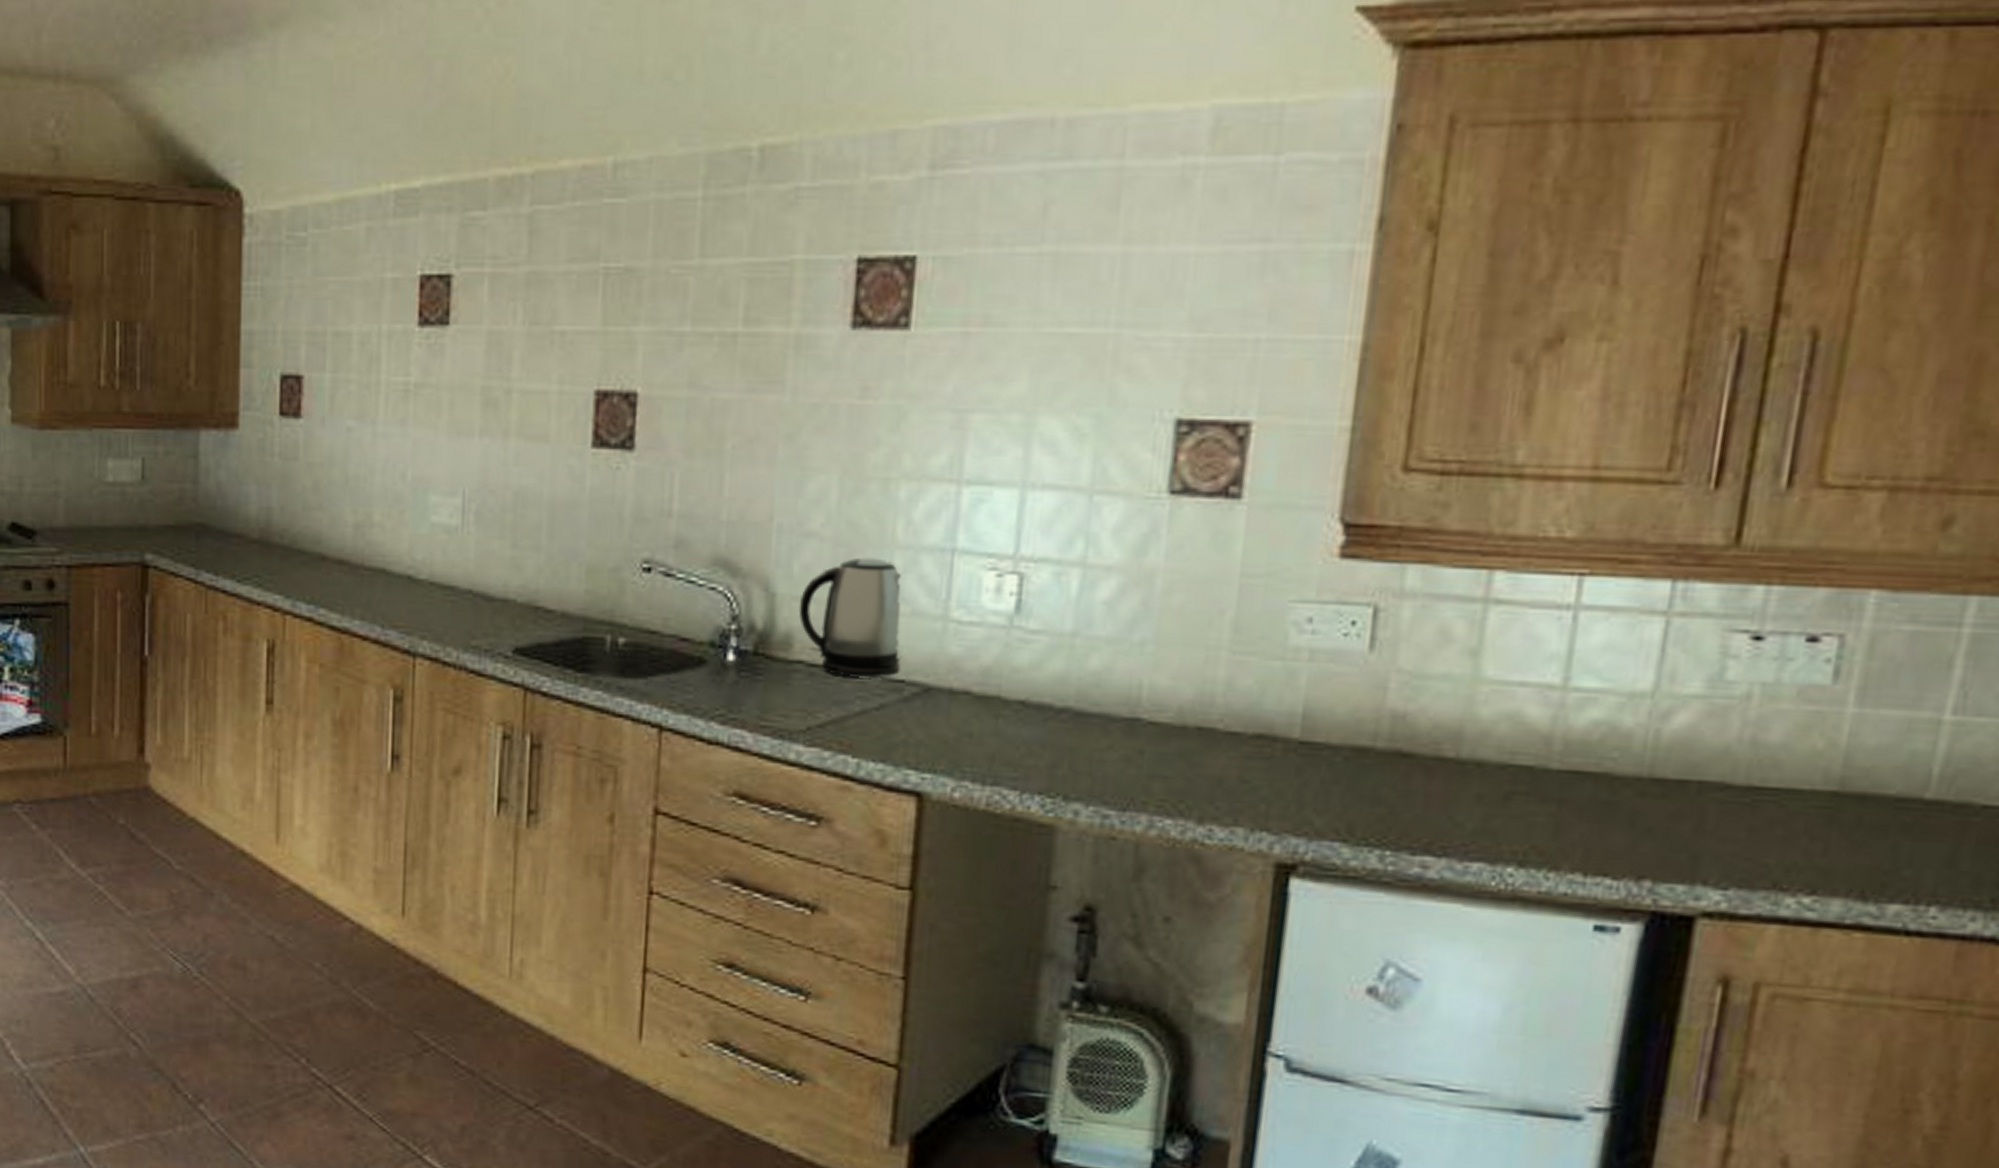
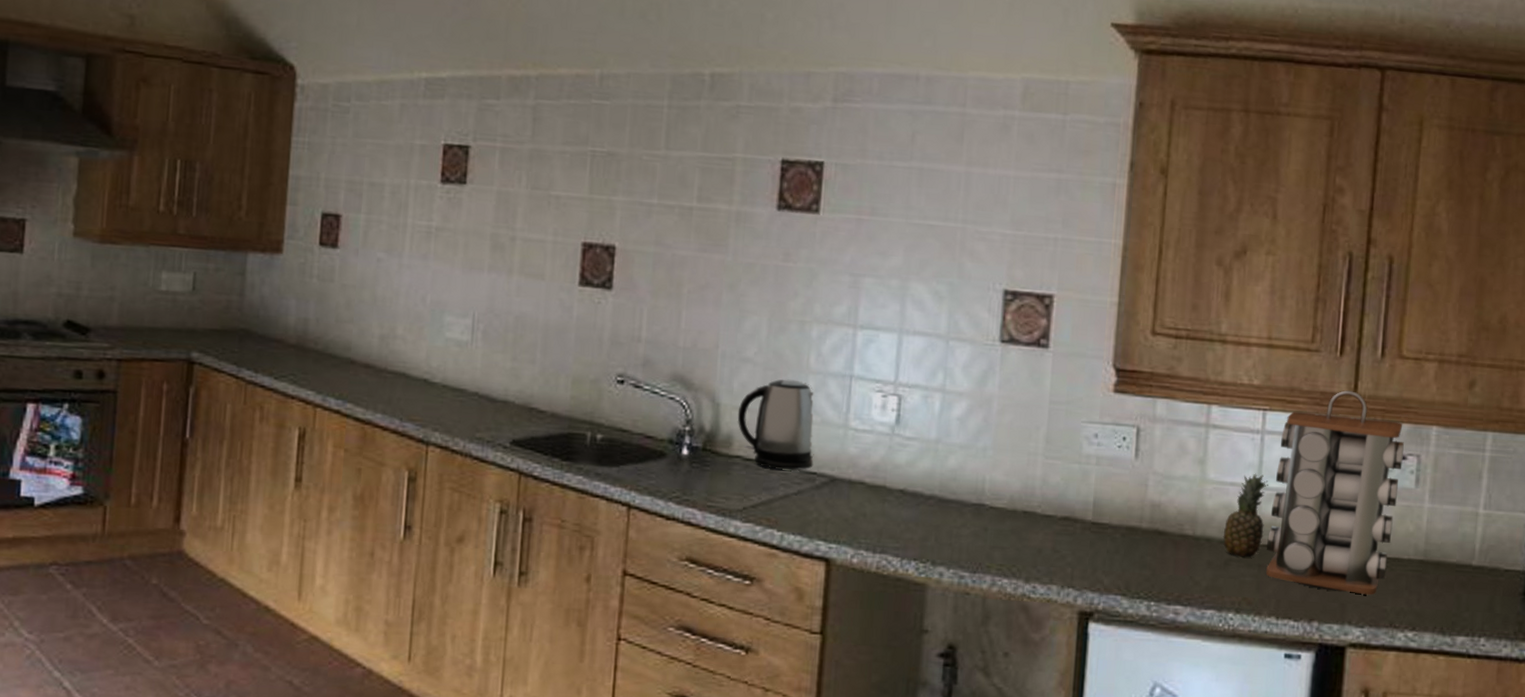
fruit: none [1503,667,1583,789] -> present [1223,473,1269,558]
spice rack: none [1570,540,1818,843] -> present [1266,390,1404,596]

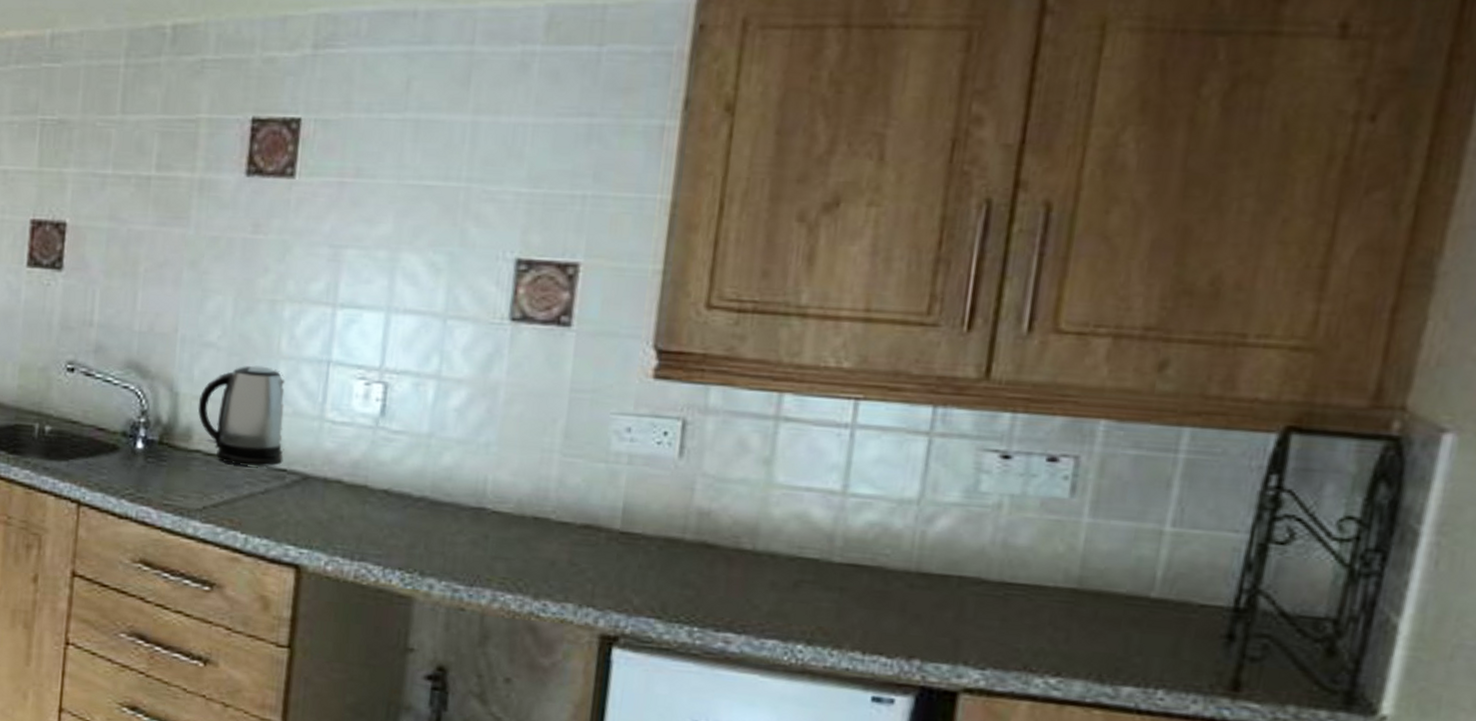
fruit: present [1223,473,1269,558] -> none [792,476,859,579]
spice rack: present [1266,390,1404,596] -> none [850,374,1056,631]

